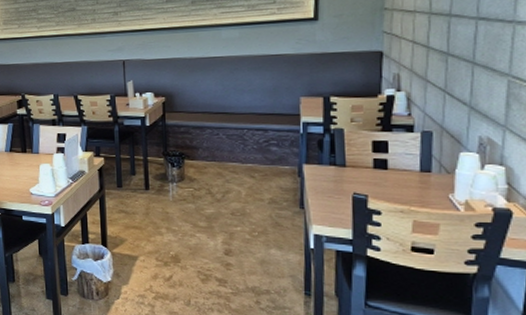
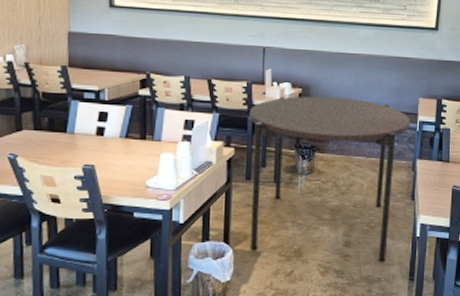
dining table: none [115,103,292,273] -> present [249,96,410,262]

